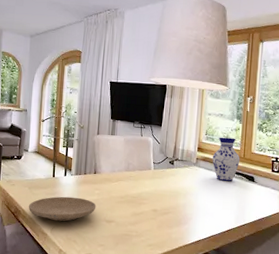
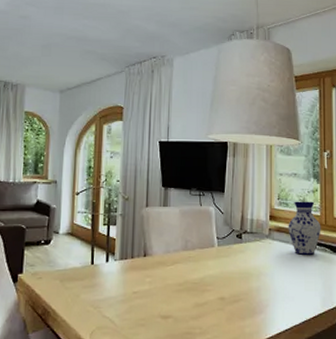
plate: present [28,196,96,221] -> none [60,288,148,322]

